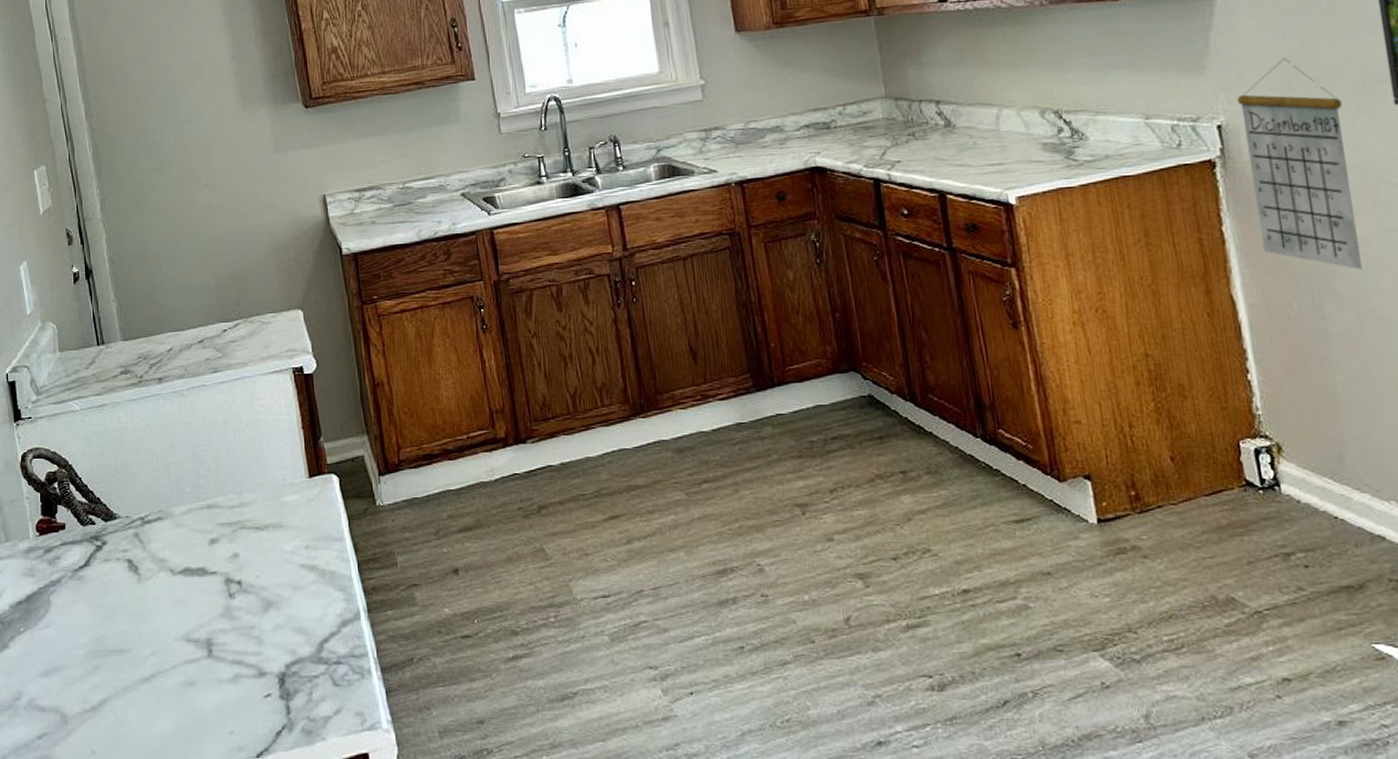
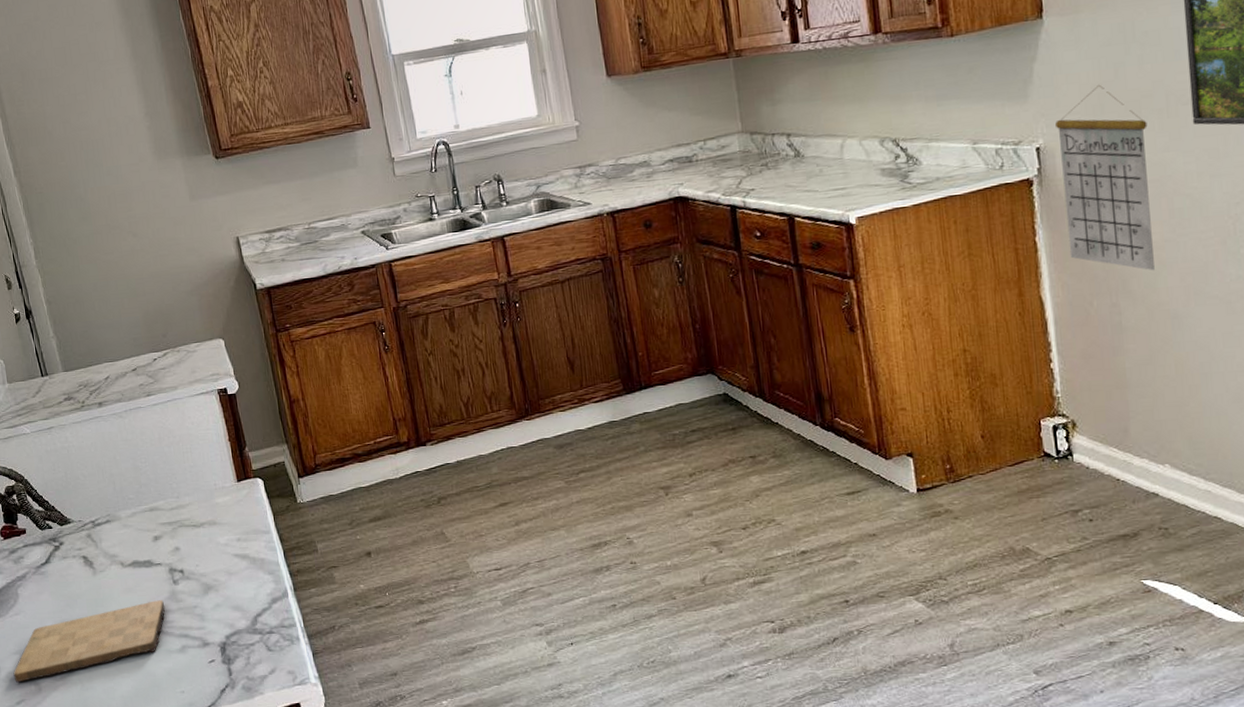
cutting board: none [37,617,218,712] -> present [13,600,166,683]

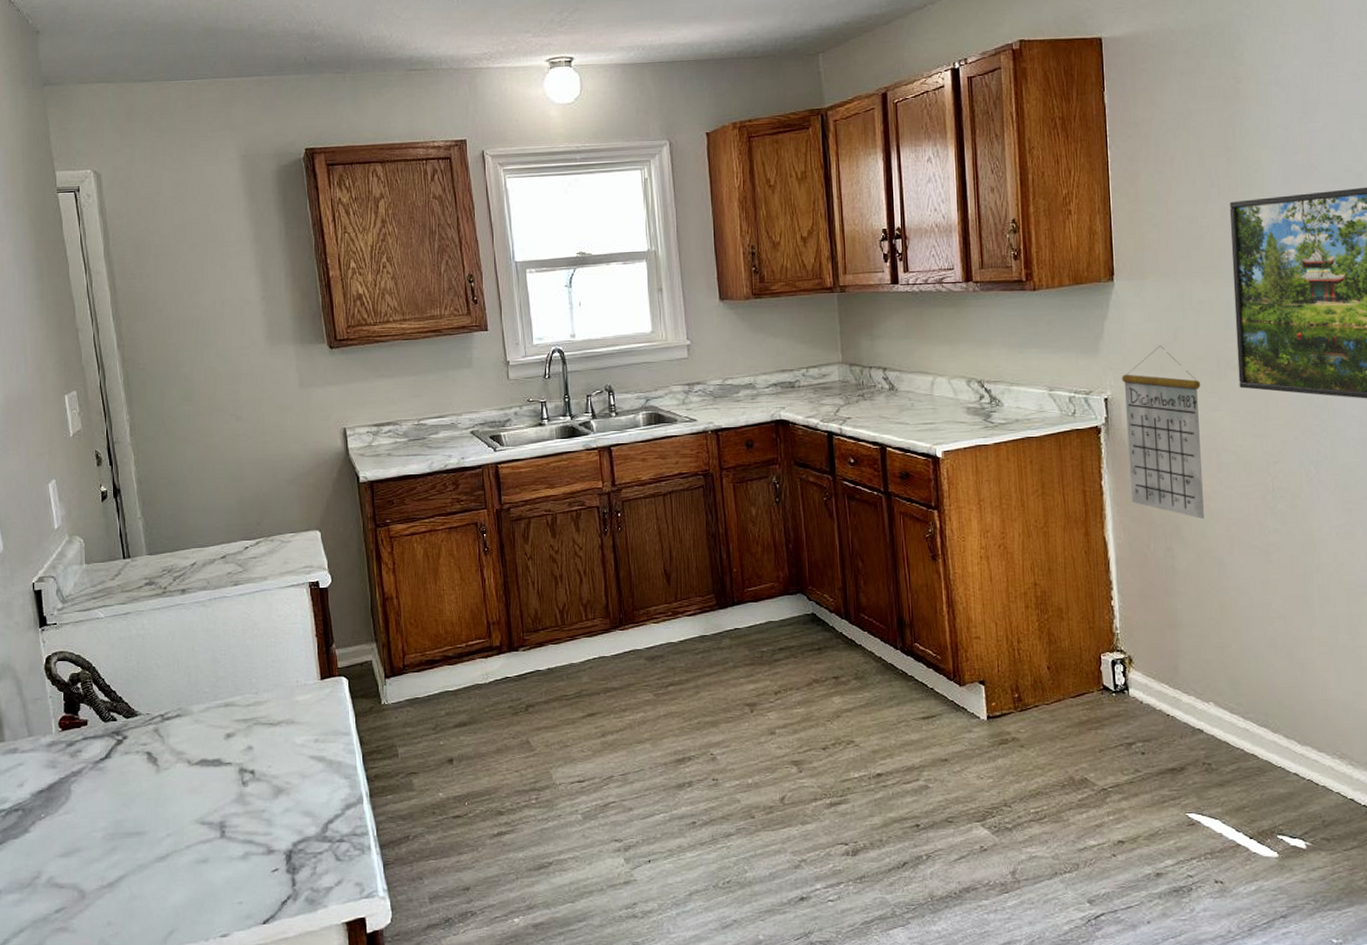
cutting board: present [13,600,166,683] -> none [55,802,231,889]

